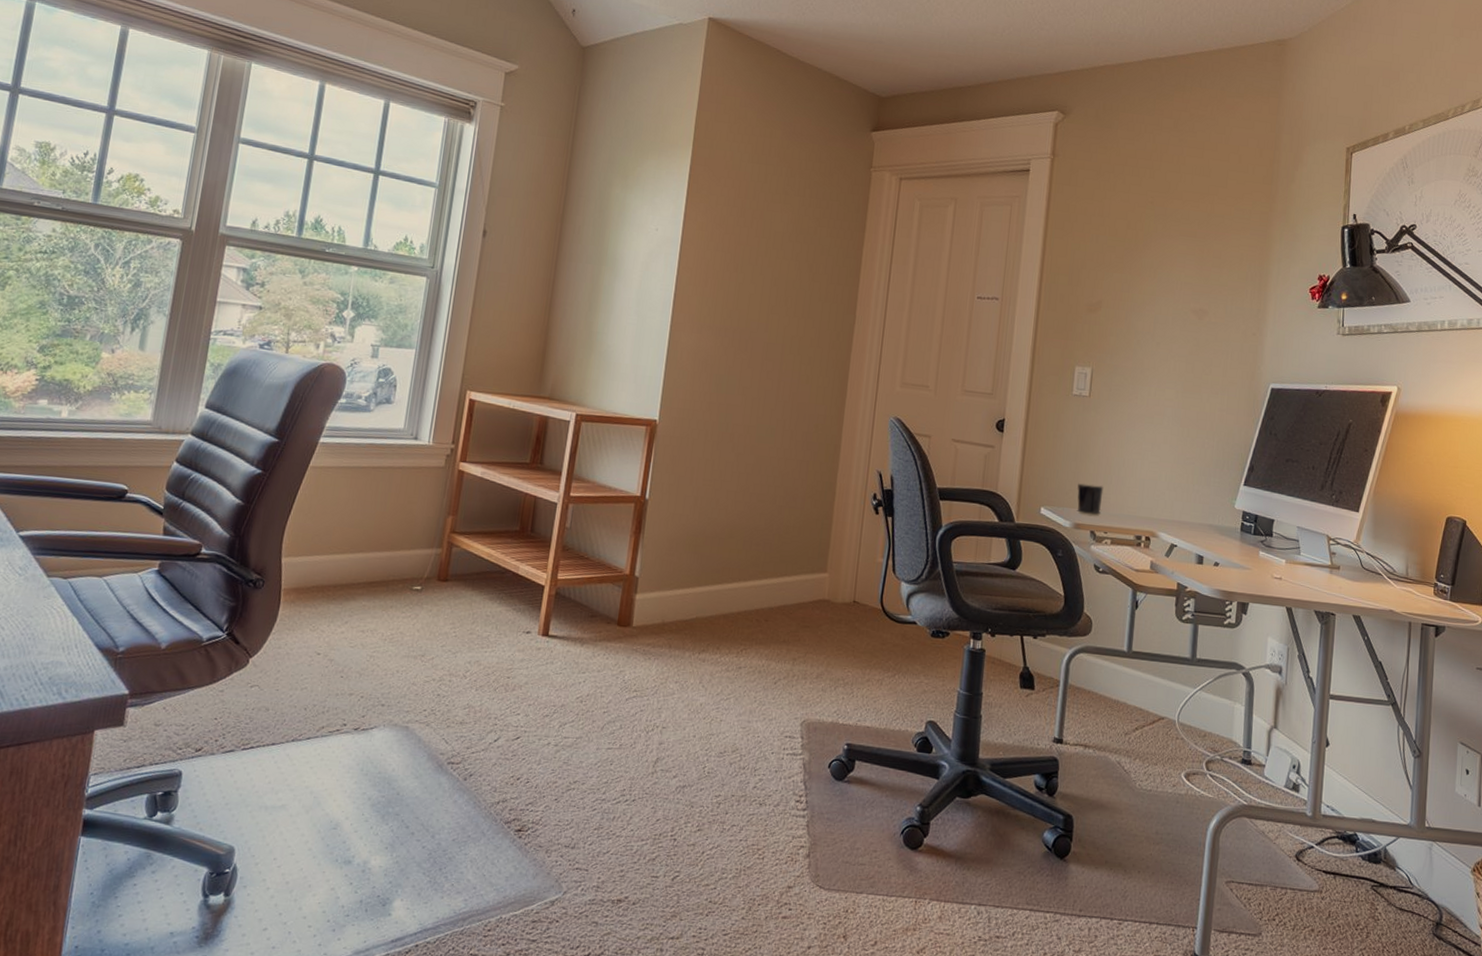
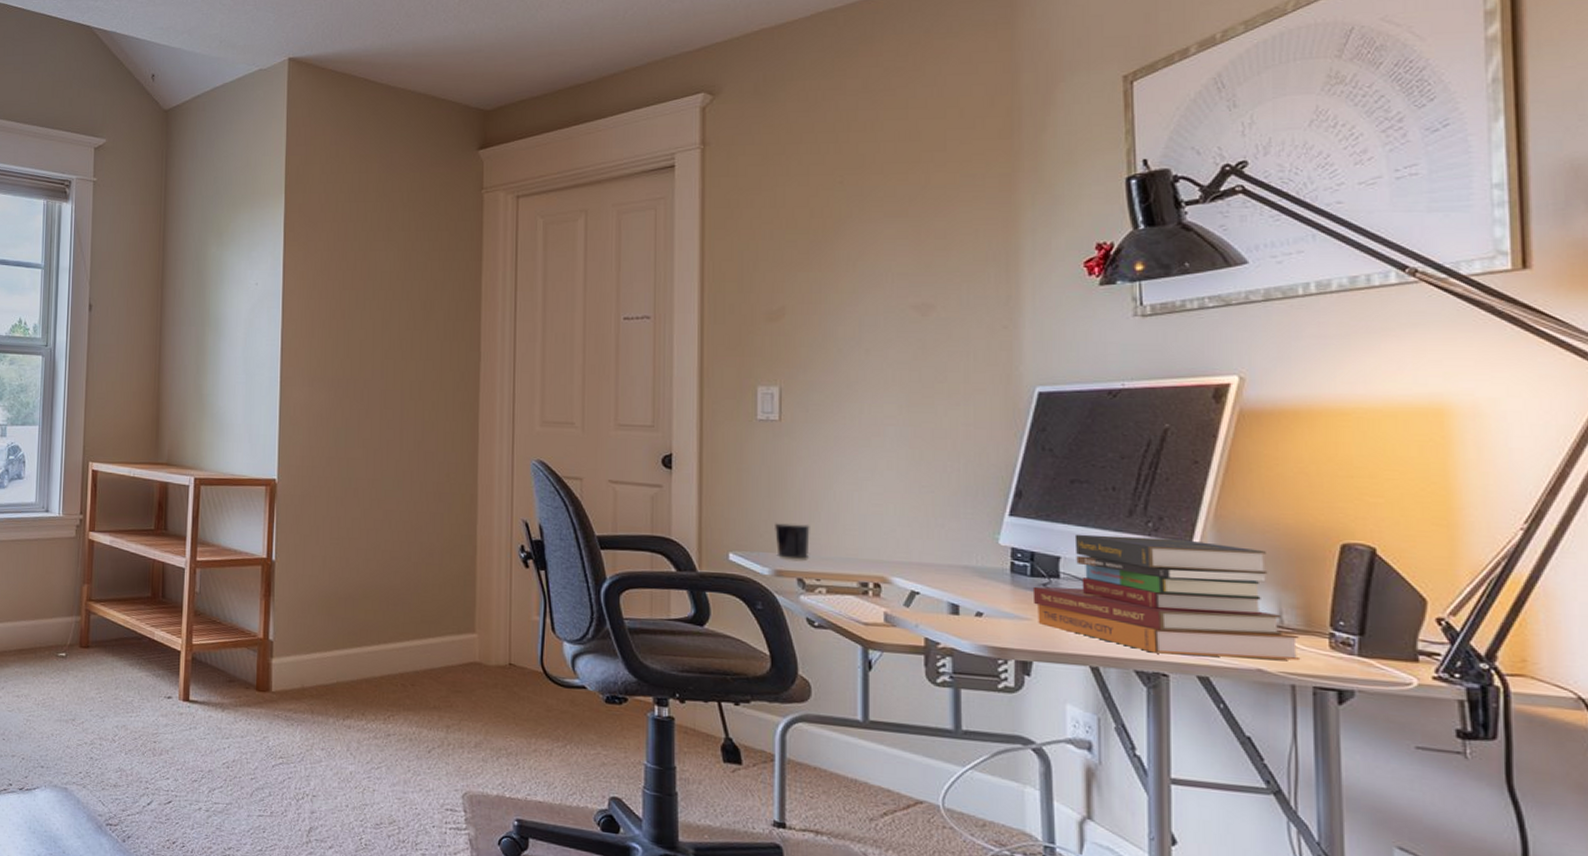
books: none [1253,502,1416,604] -> present [1032,534,1301,661]

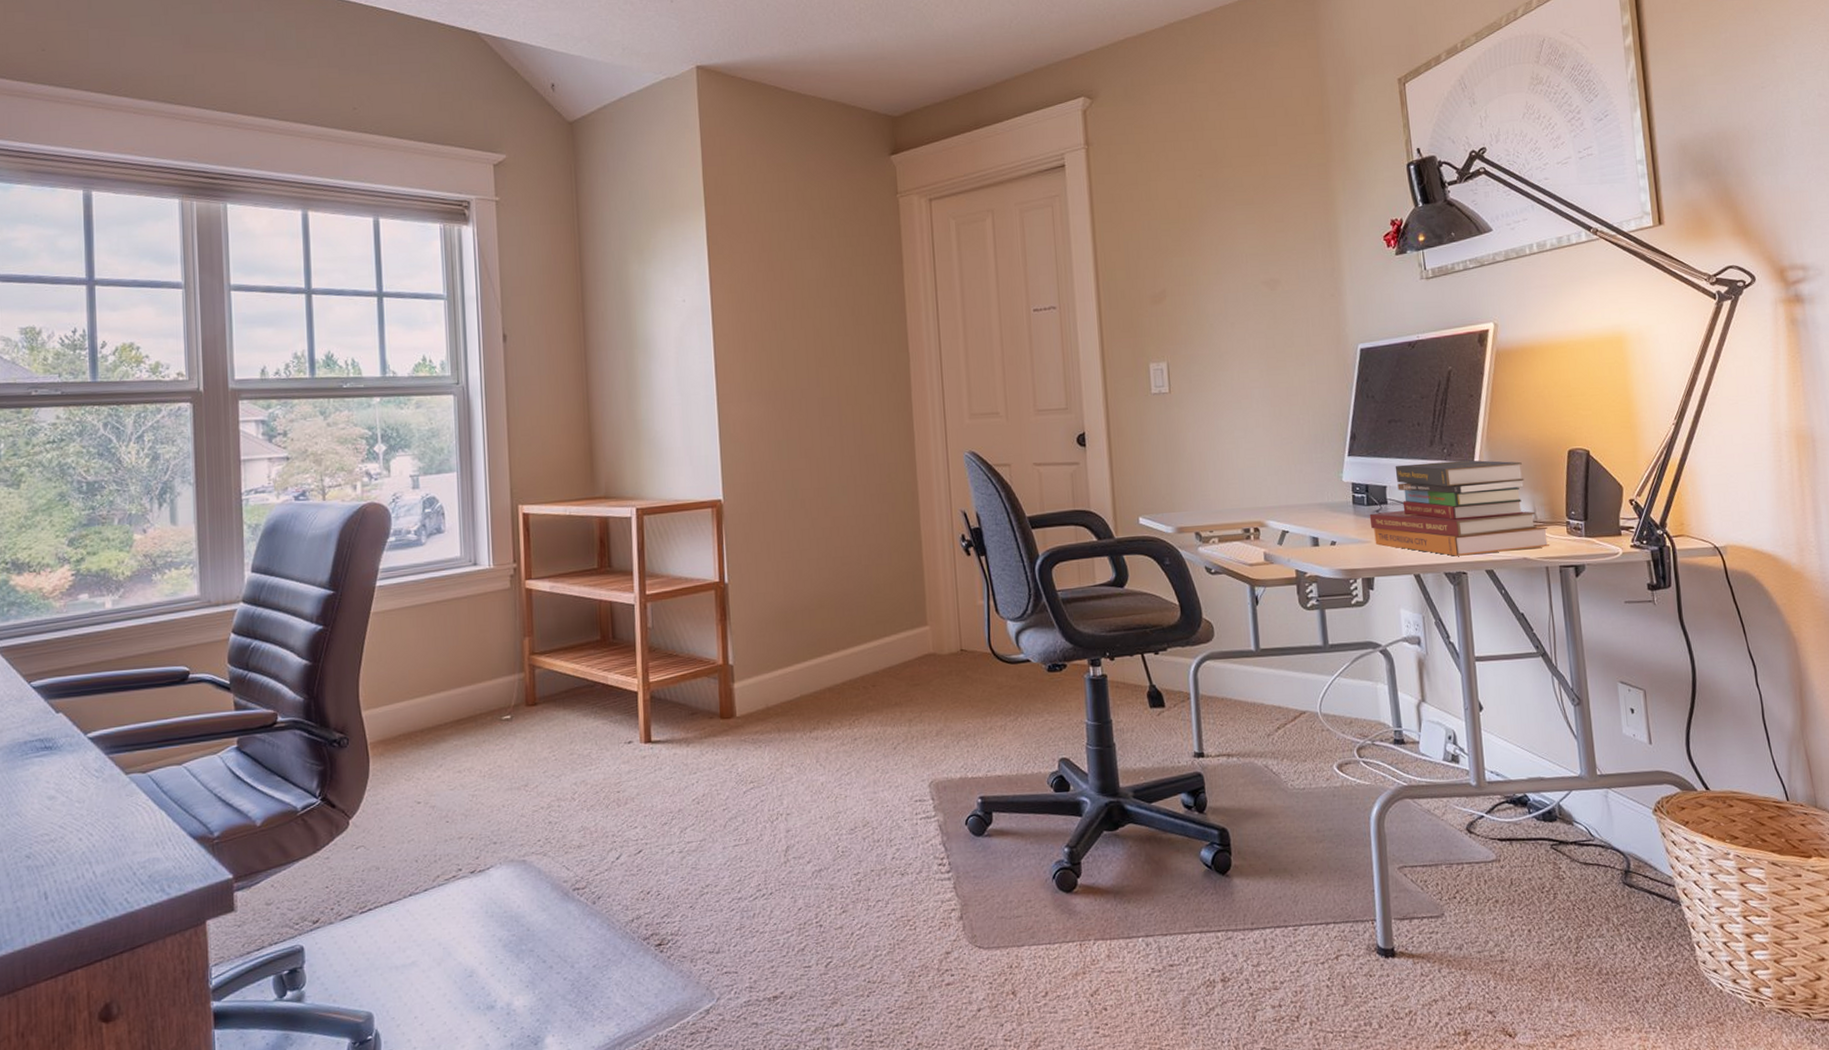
mug: present [775,522,810,562] -> none [1173,483,1203,518]

